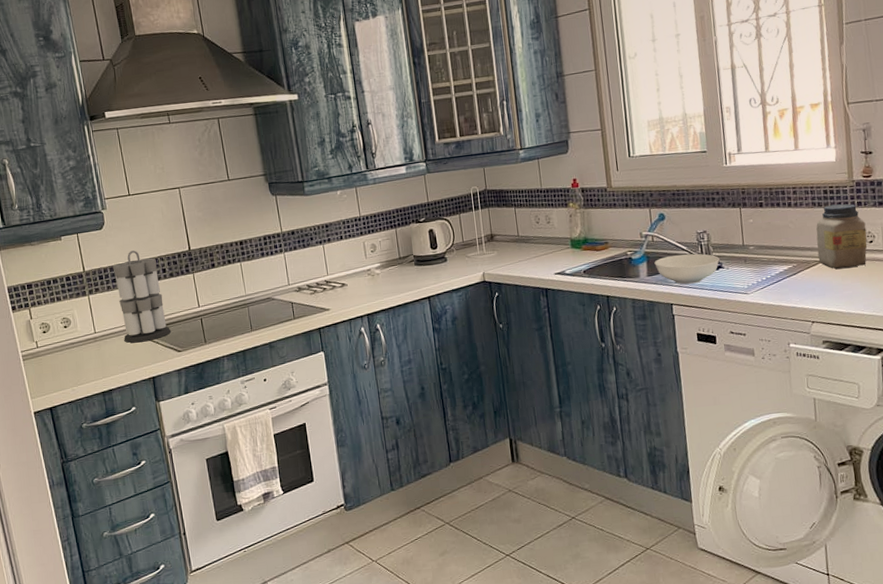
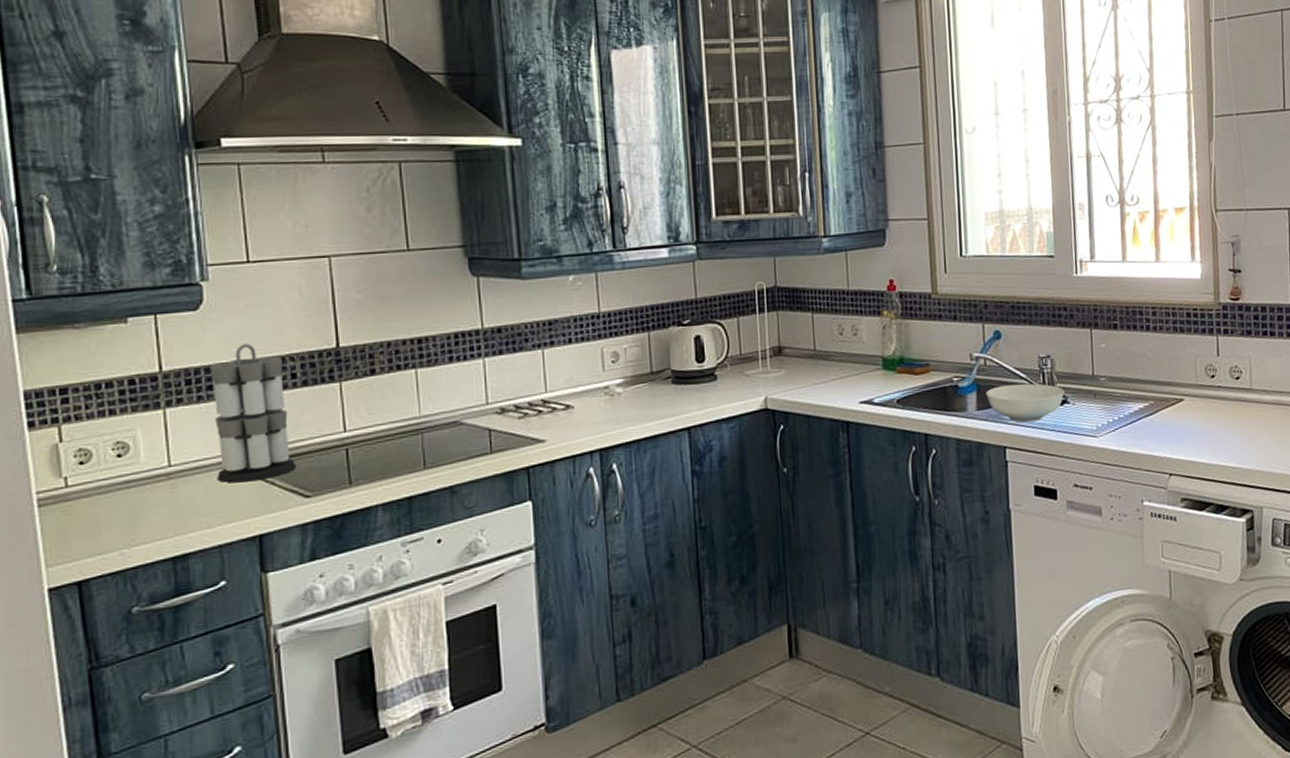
jar: present [816,203,868,270] -> none [1177,330,1234,411]

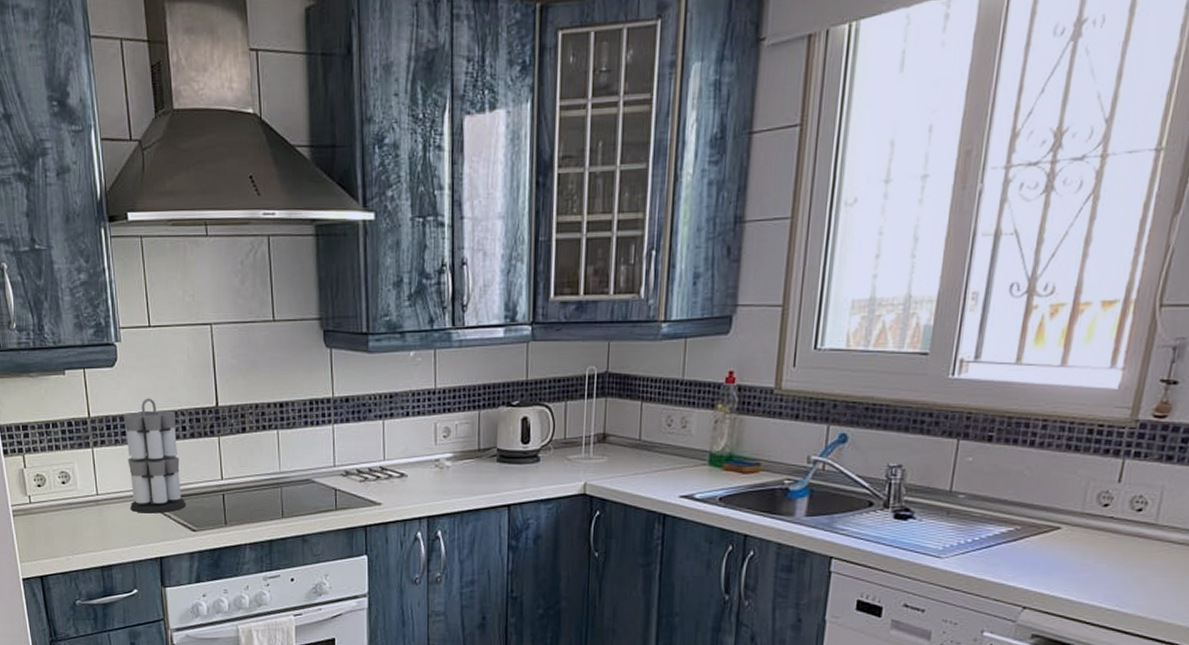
bowl: present [986,383,1065,422] -> none [818,492,912,534]

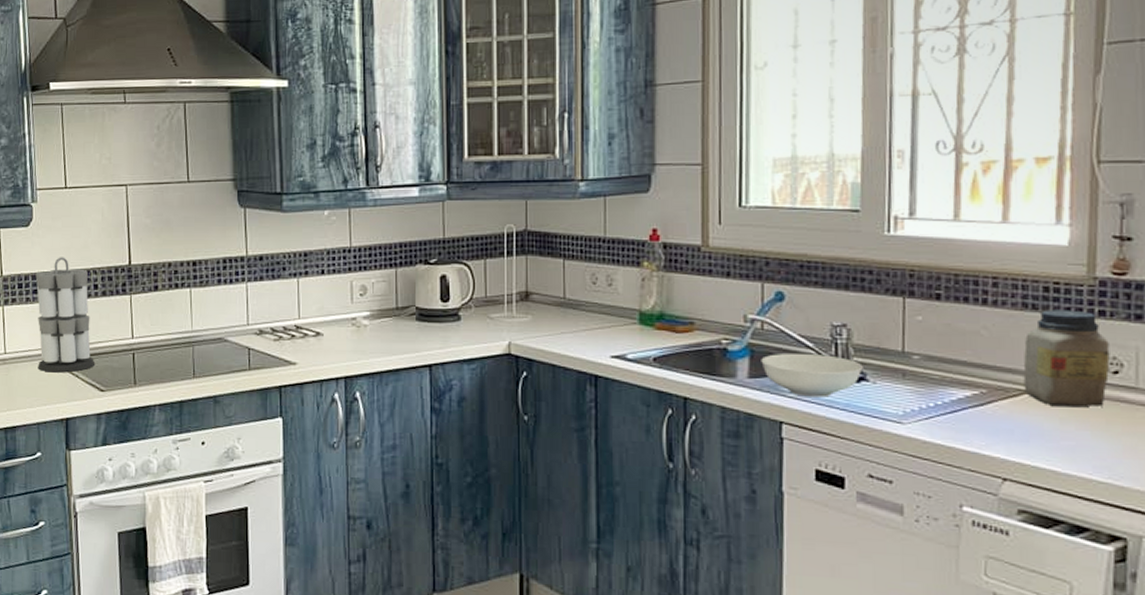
bowl: none [818,492,912,534] -> present [761,353,863,397]
jar: none [1054,451,1139,542] -> present [1023,310,1110,408]

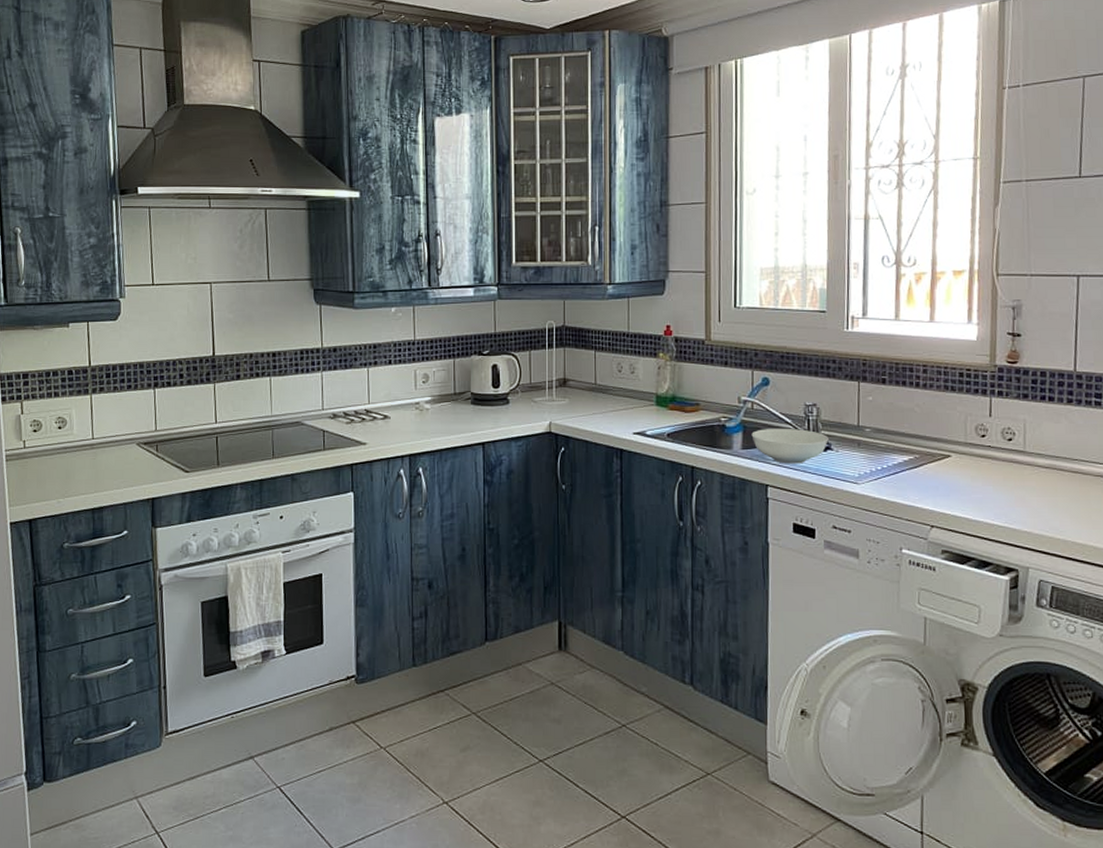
spice rack: present [35,257,96,373] -> none [123,348,181,456]
jar: present [1023,310,1110,408] -> none [945,391,1006,468]

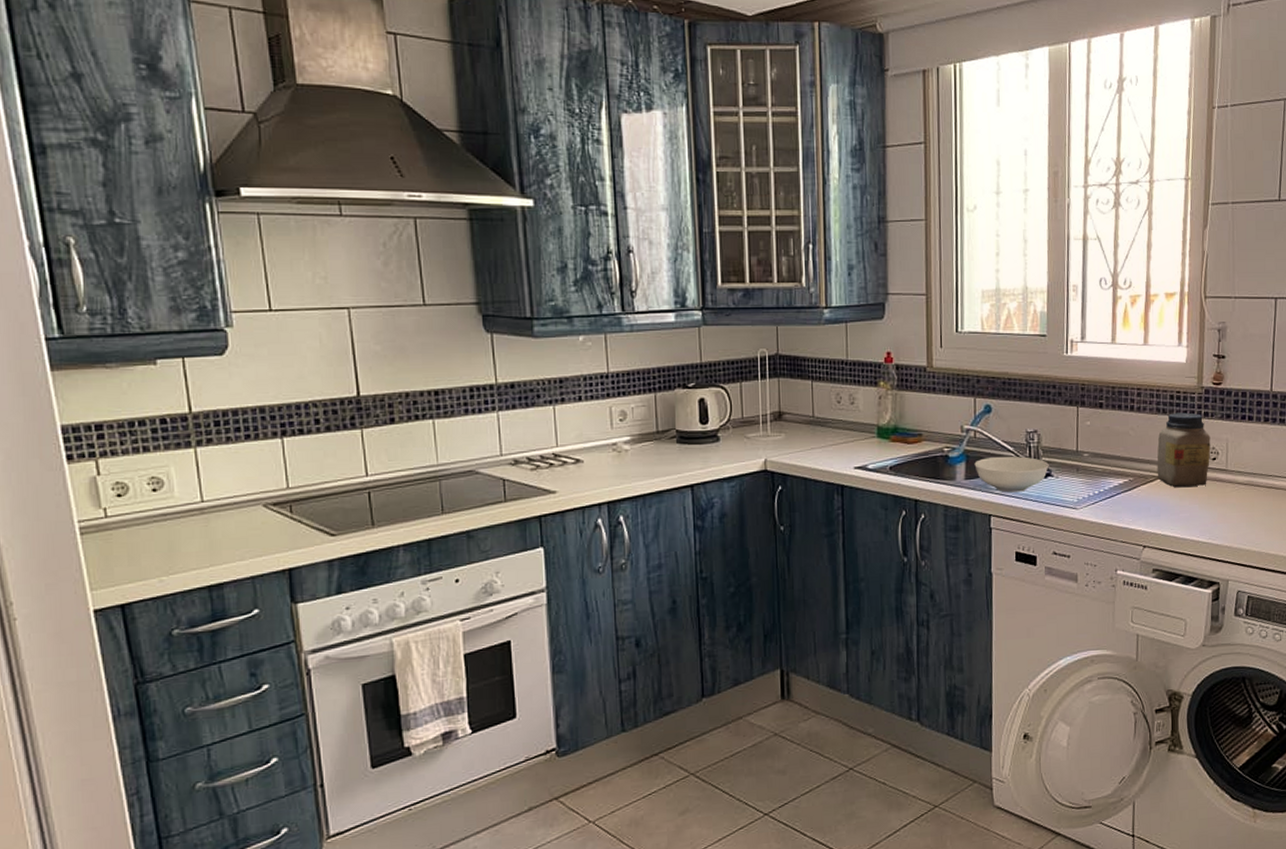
jar: none [945,391,1006,468] -> present [1157,412,1211,488]

